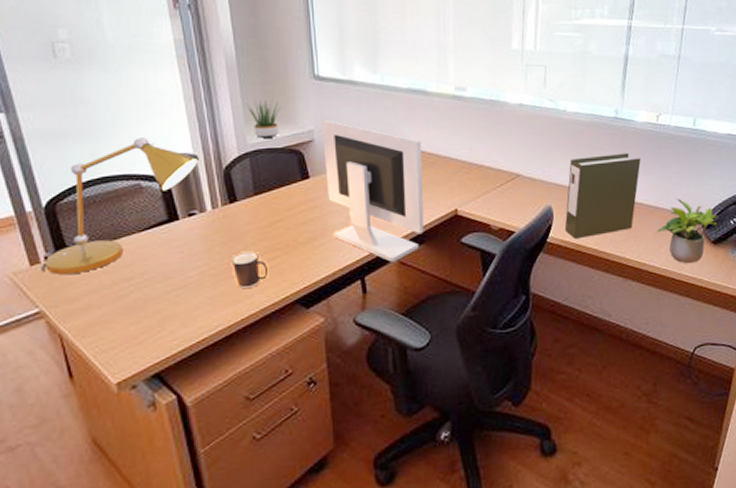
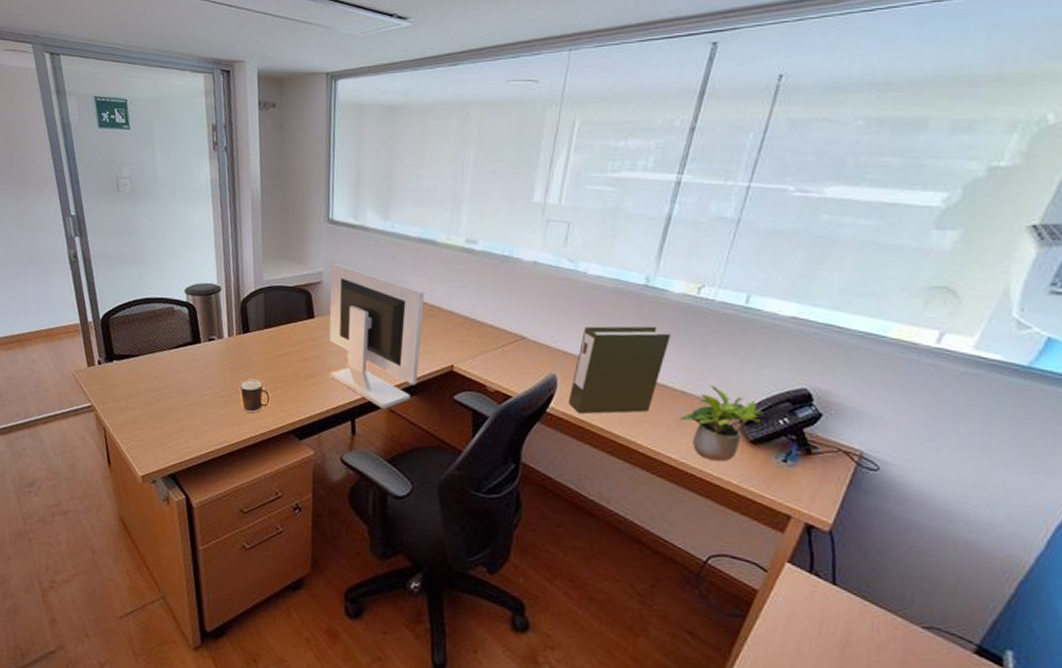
desk lamp: present [42,137,199,274] -> none [95,266,221,378]
potted plant: present [247,100,280,139] -> none [266,240,295,277]

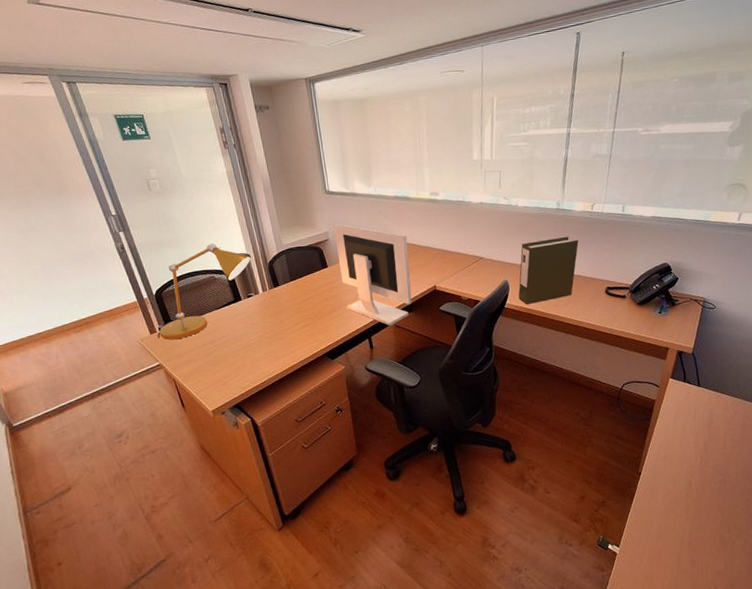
desk lamp: none [95,266,221,378] -> present [158,243,251,340]
mug: present [239,380,271,414] -> none [278,321,305,347]
potted plant: present [680,384,764,462] -> none [592,270,643,321]

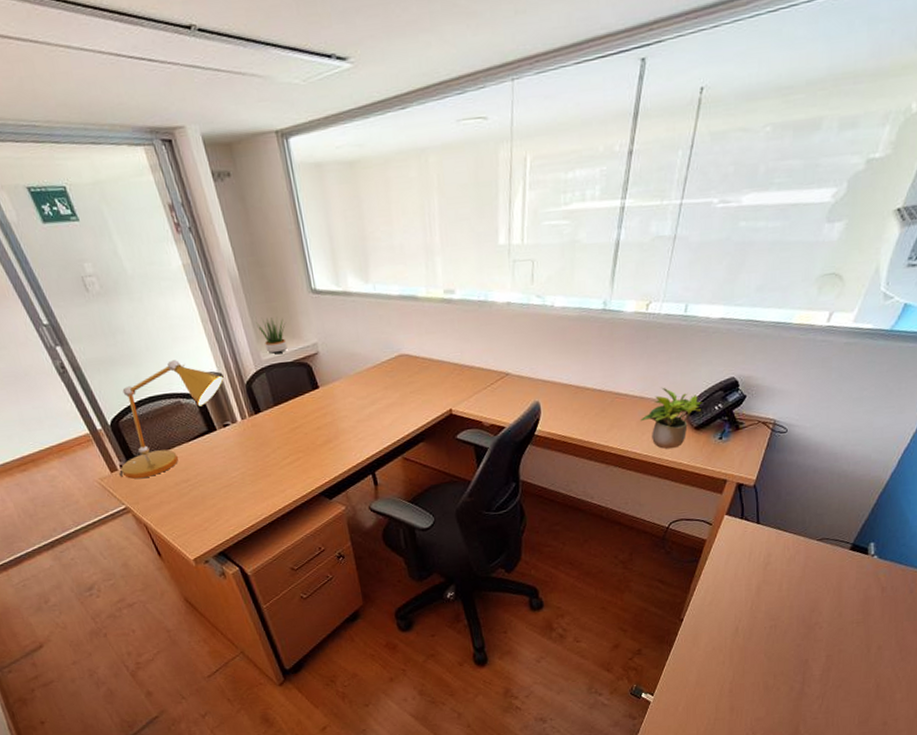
potted plant: none [280,211,304,240] -> present [256,317,288,355]
computer monitor: present [333,223,412,326] -> none [323,332,423,459]
binder: present [518,236,579,304] -> none [551,345,628,430]
potted plant: none [592,270,643,321] -> present [641,387,703,449]

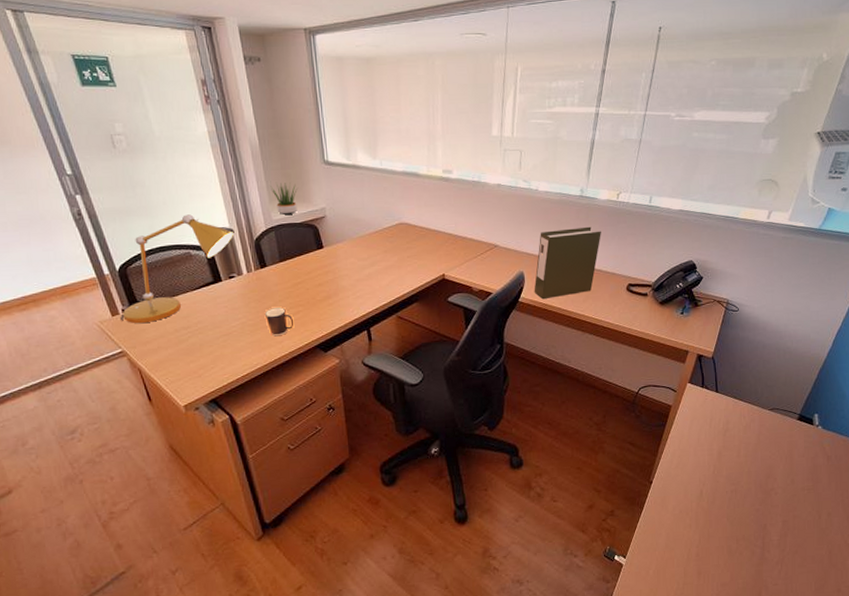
mug: none [263,454,296,486] -> present [264,307,294,337]
binder: none [551,345,628,430] -> present [534,226,601,299]
potted plant: present [641,387,703,449] -> none [613,265,667,321]

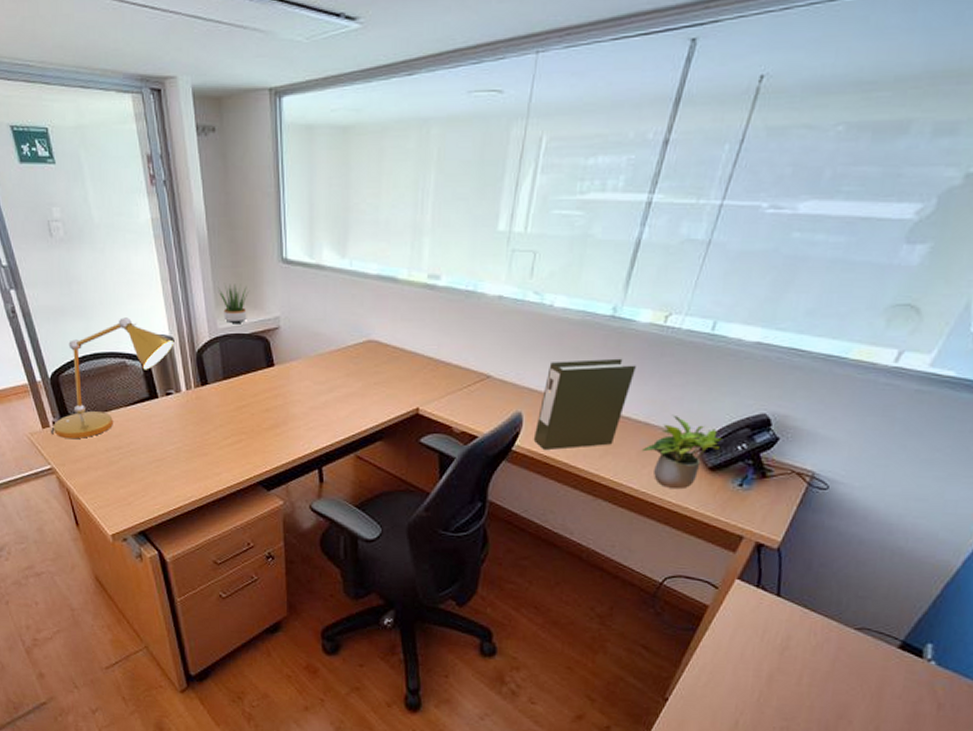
mug: present [264,307,294,337] -> none [202,433,235,467]
potted plant: none [613,265,667,321] -> present [642,414,724,490]

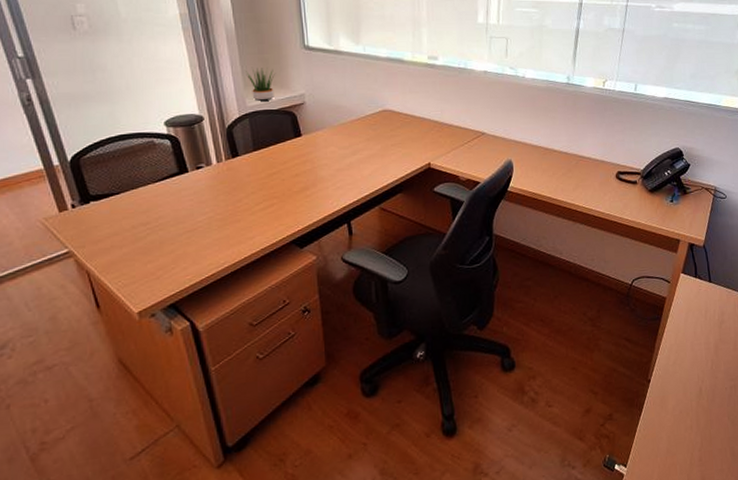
desk lamp: present [51,317,175,438] -> none [69,100,204,220]
binder: present [533,358,636,450] -> none [523,114,589,188]
potted plant: present [642,414,724,490] -> none [602,153,655,209]

